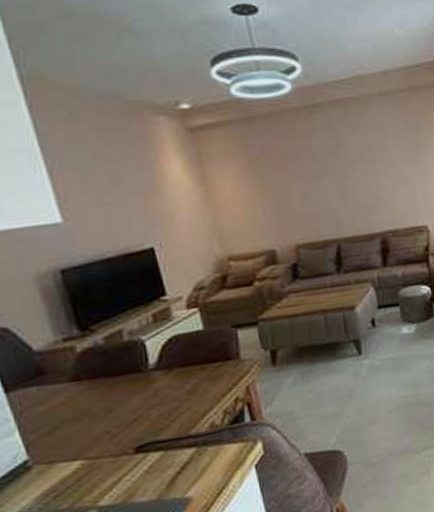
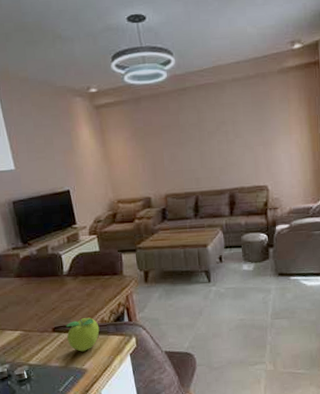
fruit: none [155,424,209,475] -> present [65,318,100,352]

